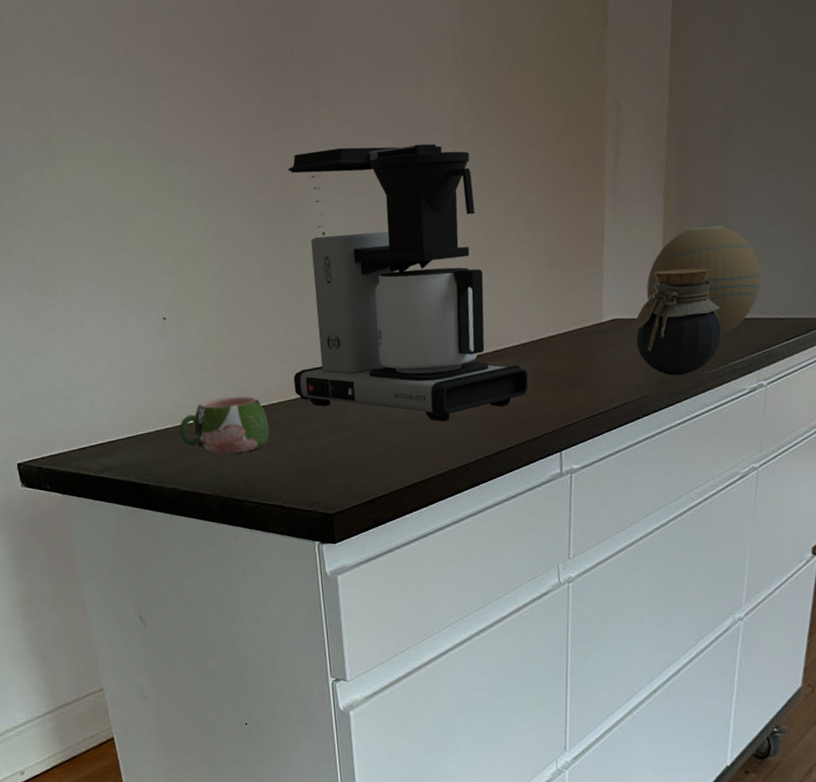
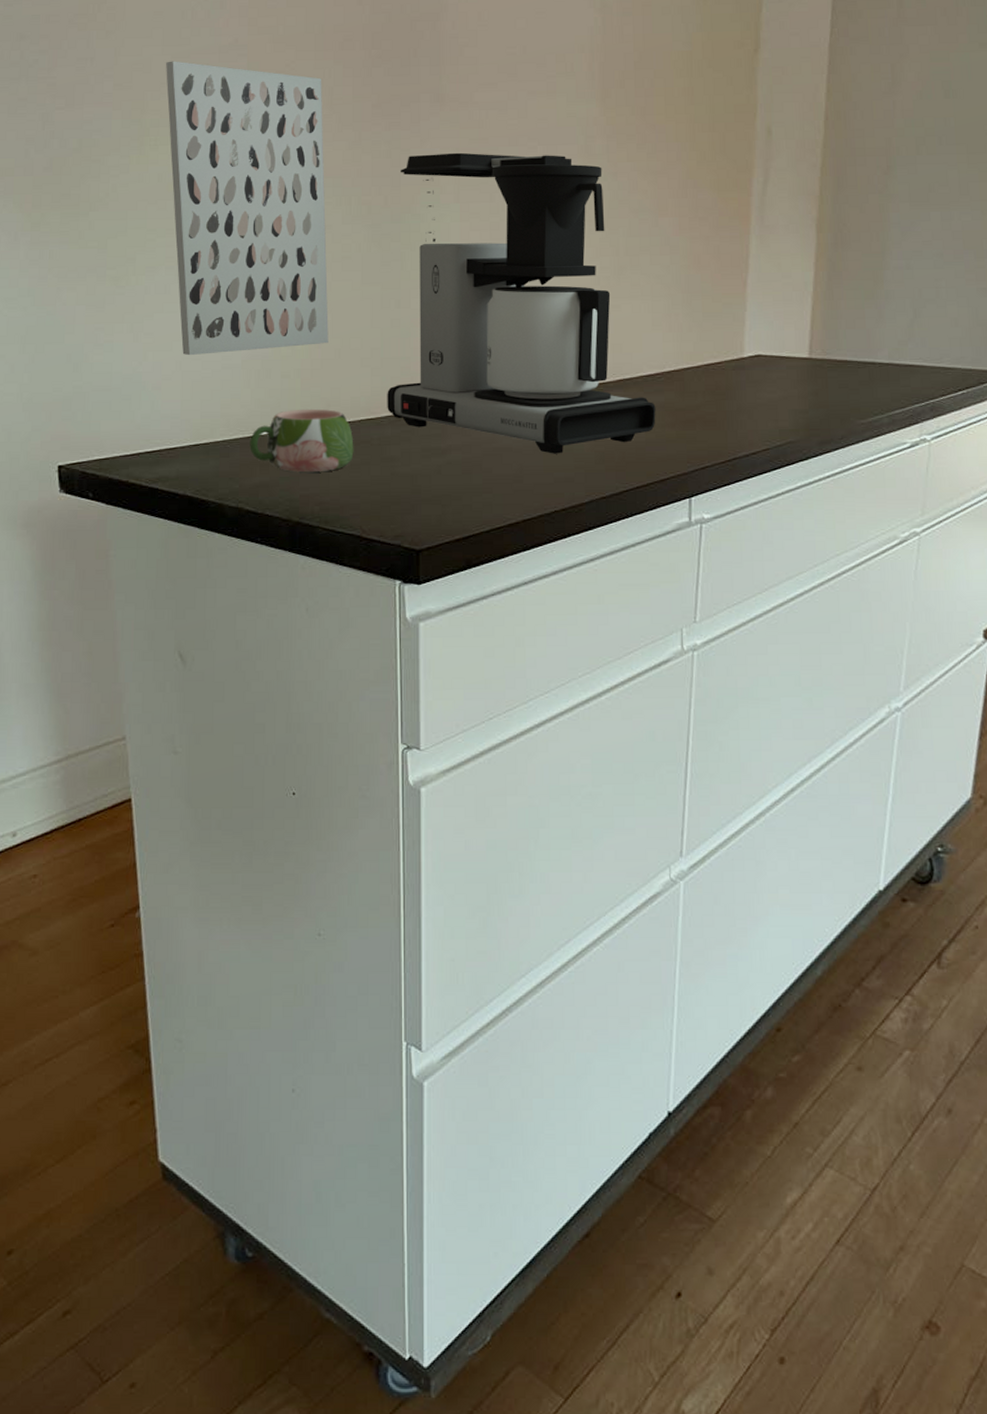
wall art: none [66,77,239,357] -> present [166,61,329,356]
jar: present [633,268,722,376] -> none [778,306,880,422]
decorative orb: present [646,225,761,337] -> none [794,262,925,383]

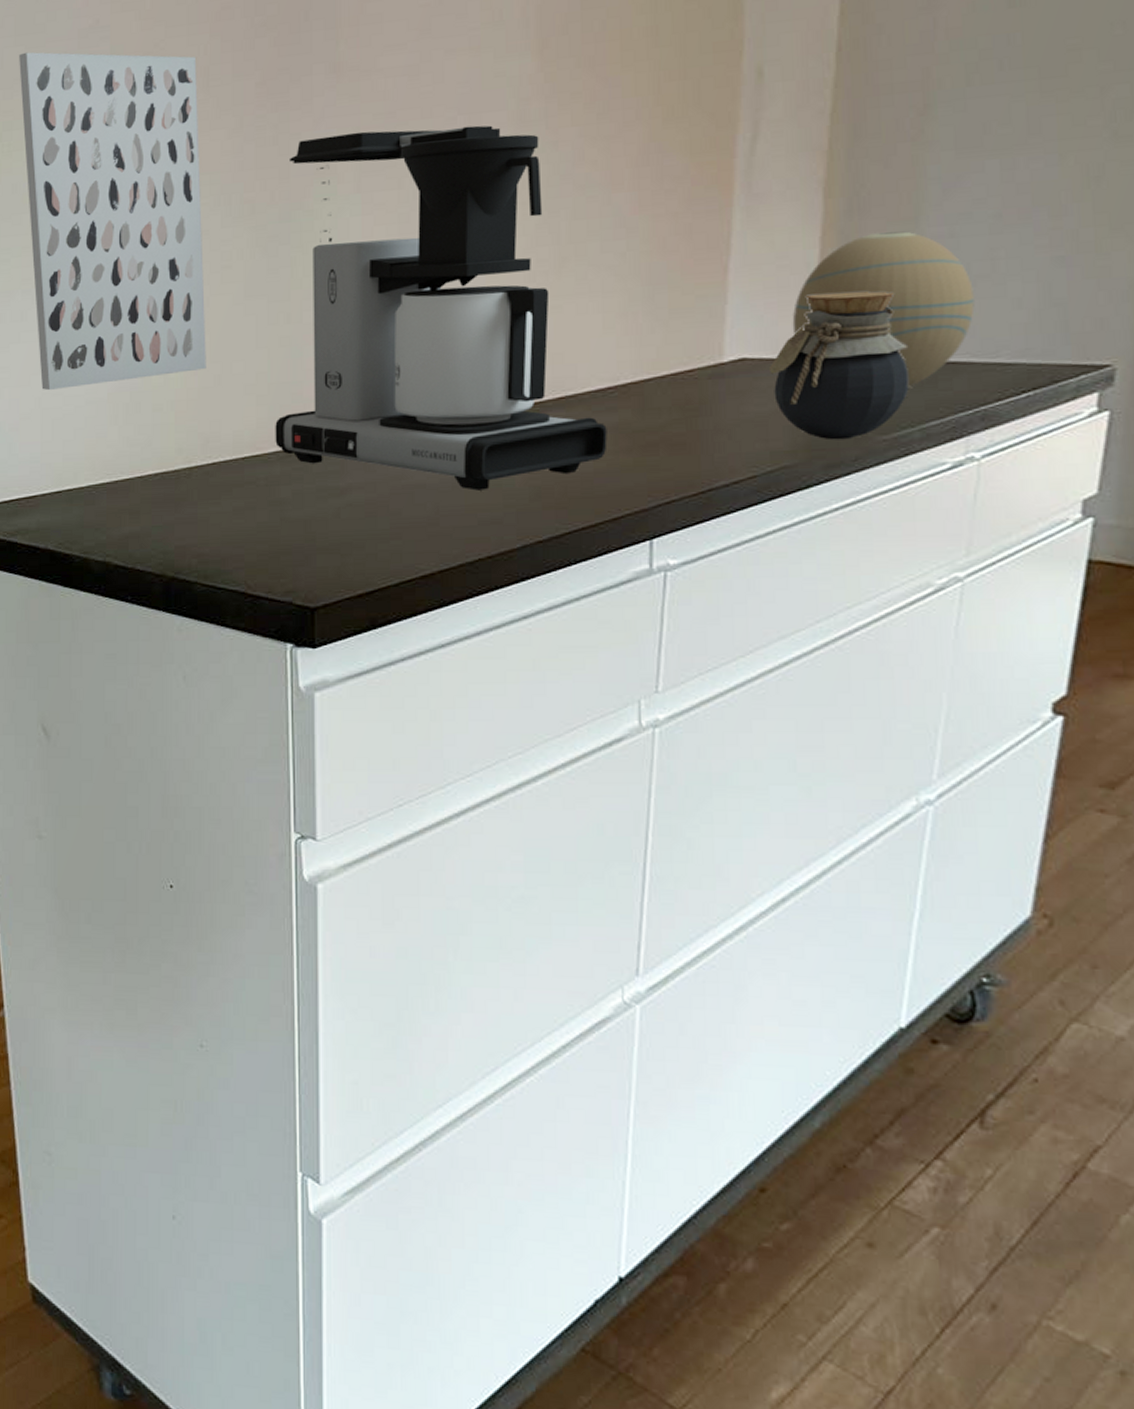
mug: present [250,408,354,472] -> none [118,445,237,520]
jar: none [778,306,880,422] -> present [769,291,909,440]
decorative orb: none [794,262,925,383] -> present [792,231,975,387]

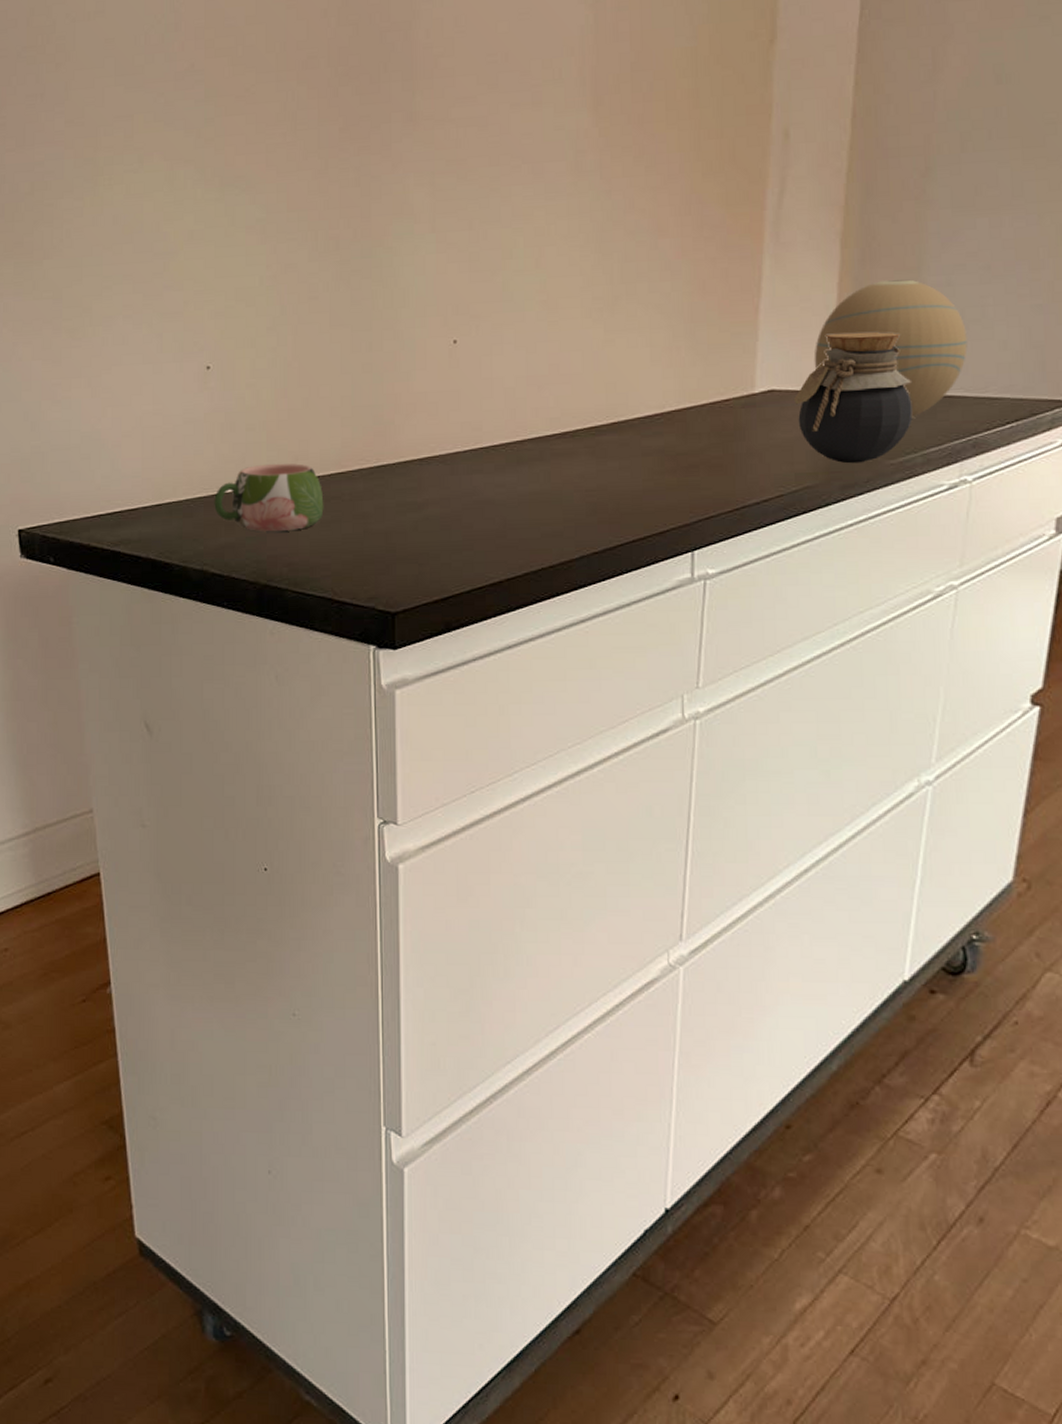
wall art: present [19,52,206,391] -> none [119,91,295,411]
mug: none [118,445,237,520] -> present [214,463,324,531]
coffee maker: present [275,125,608,491] -> none [358,173,655,506]

